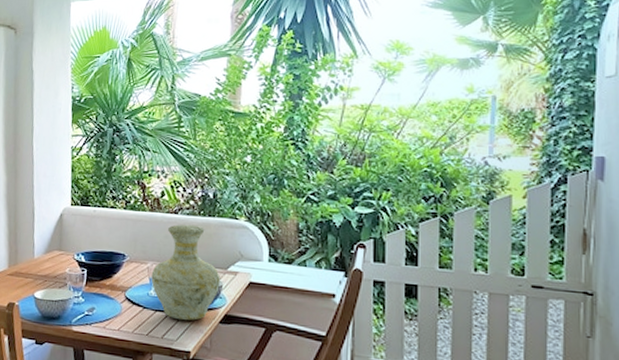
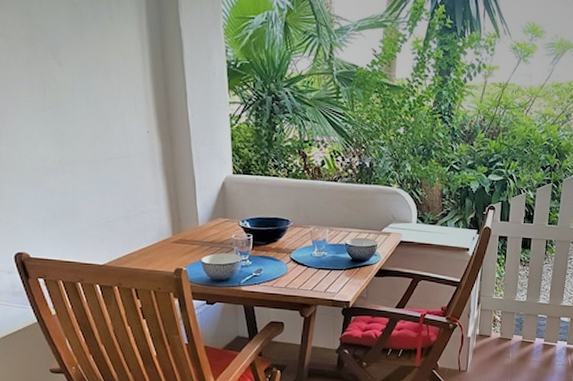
vase: present [151,224,220,321] -> none [314,191,375,276]

